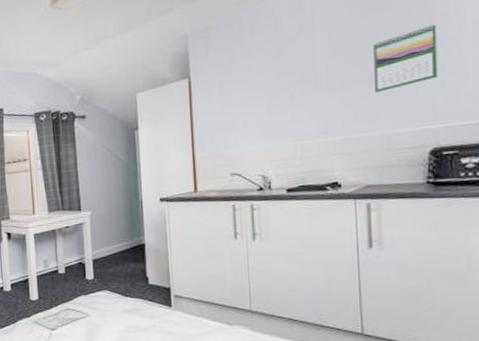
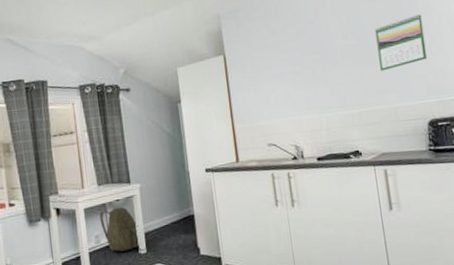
backpack: none [49,233,88,277] -> present [99,206,140,252]

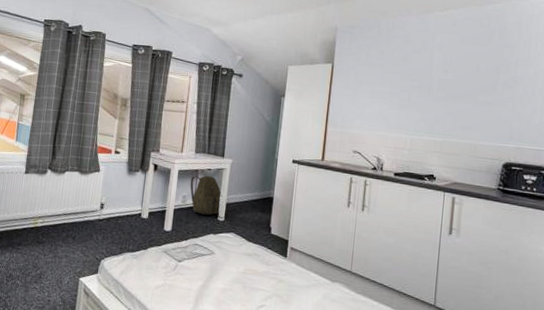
calendar: present [375,13,428,71] -> none [471,65,520,110]

